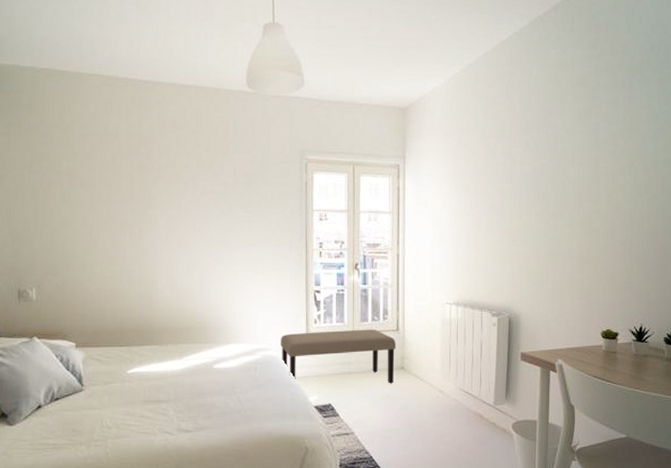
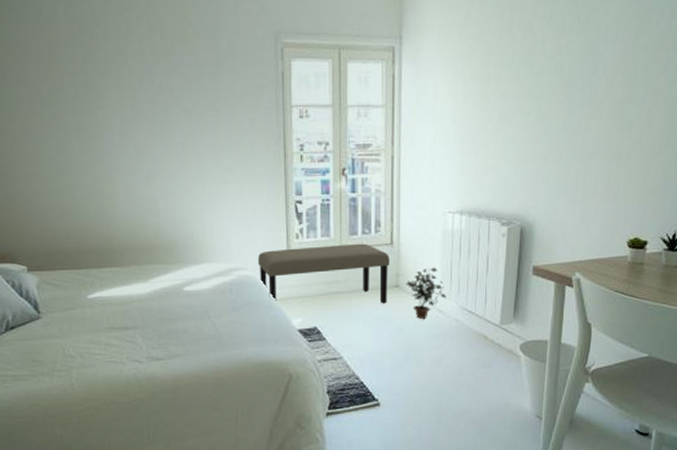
potted plant: none [410,352,446,398] -> present [406,267,446,319]

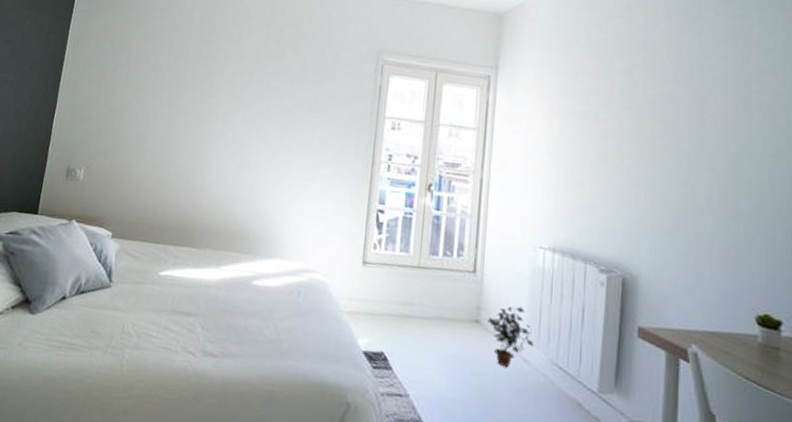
bench: present [258,243,390,304] -> none [331,256,471,340]

